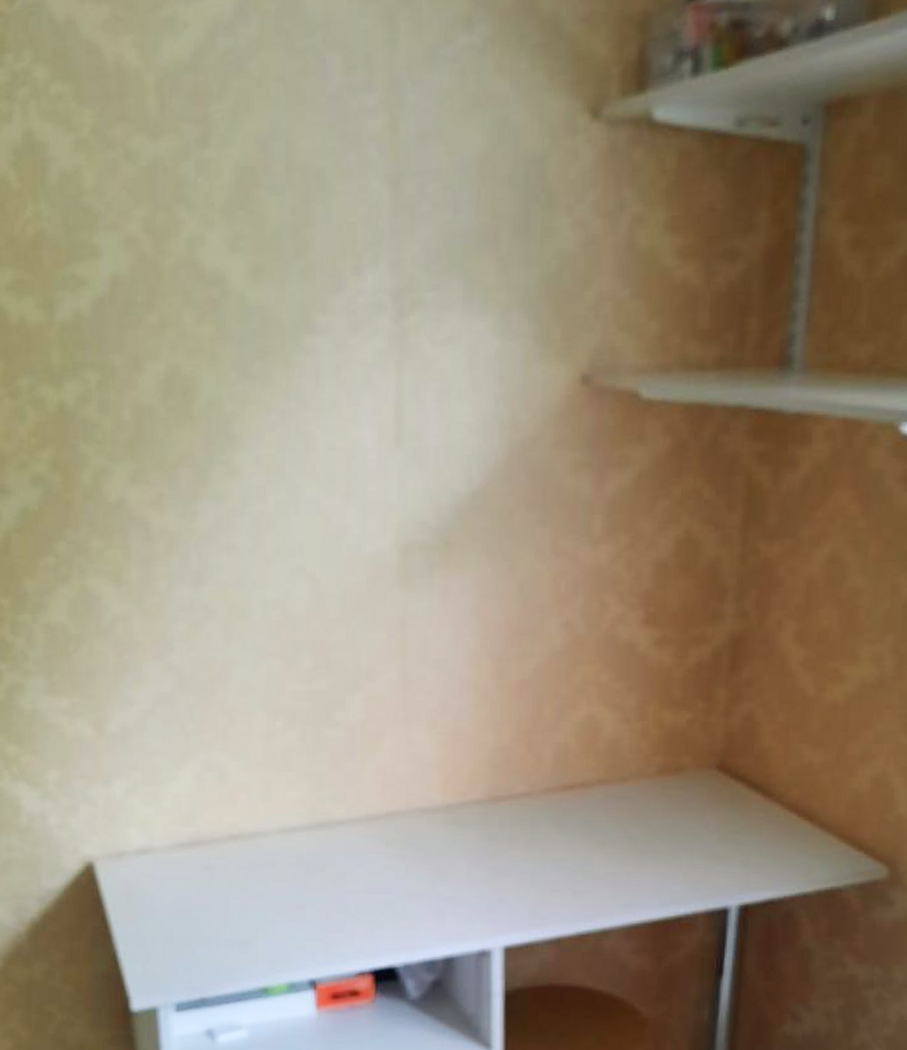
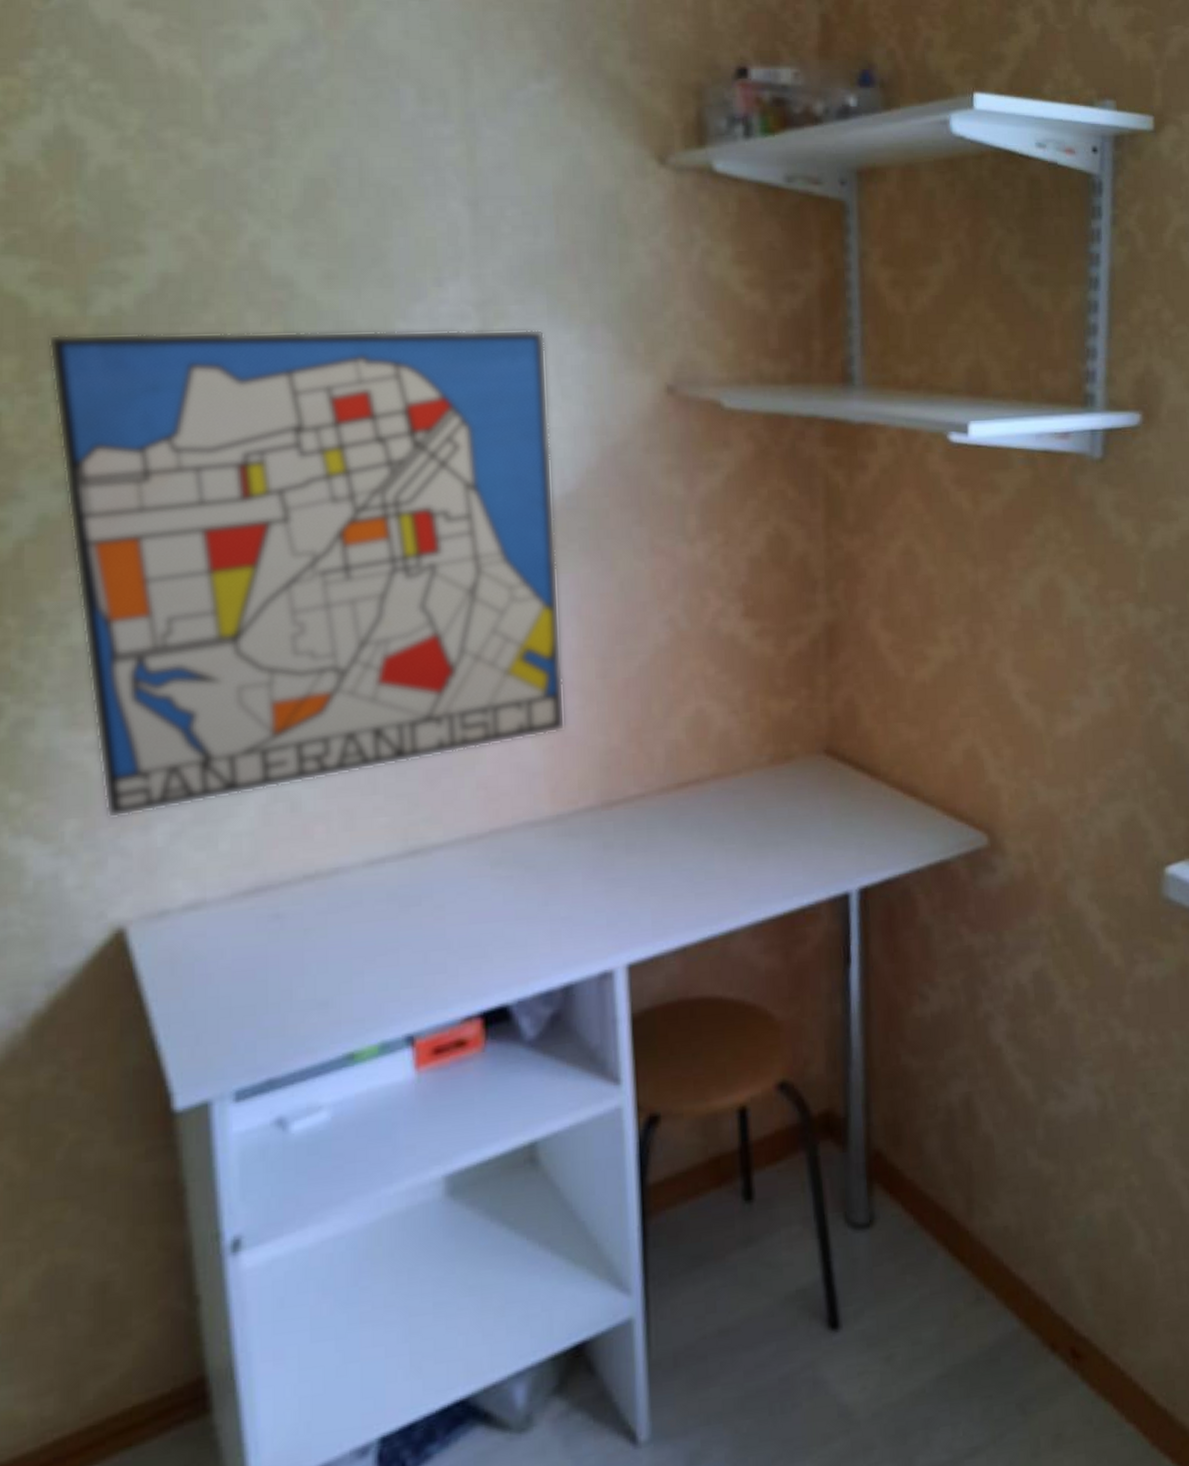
wall art: none [23,317,460,773] -> present [48,329,566,819]

